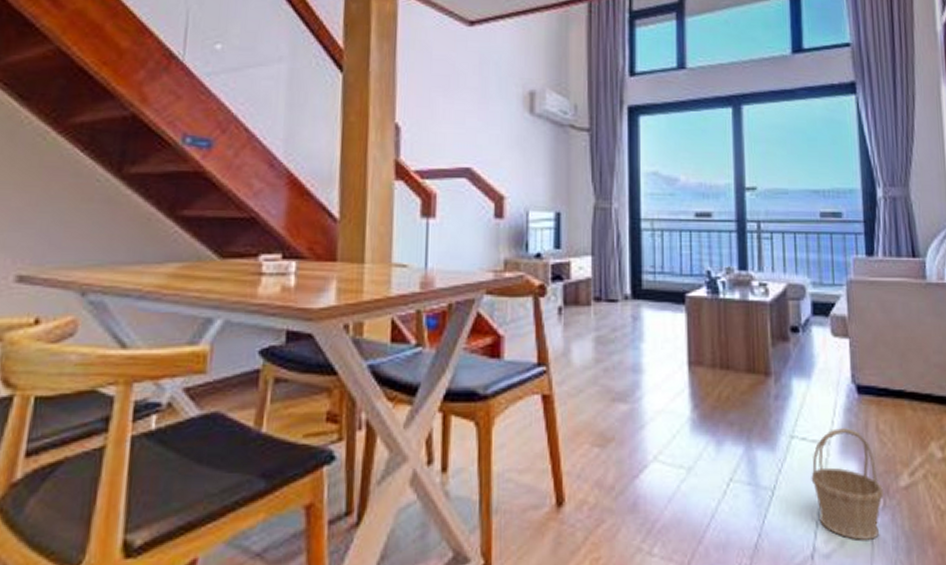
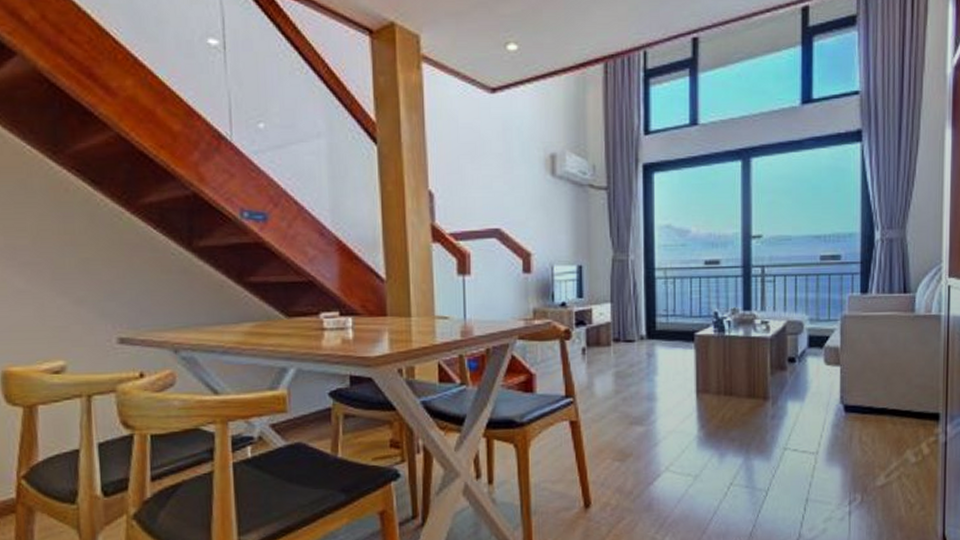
basket: present [811,427,884,540] -> none [800,439,862,528]

